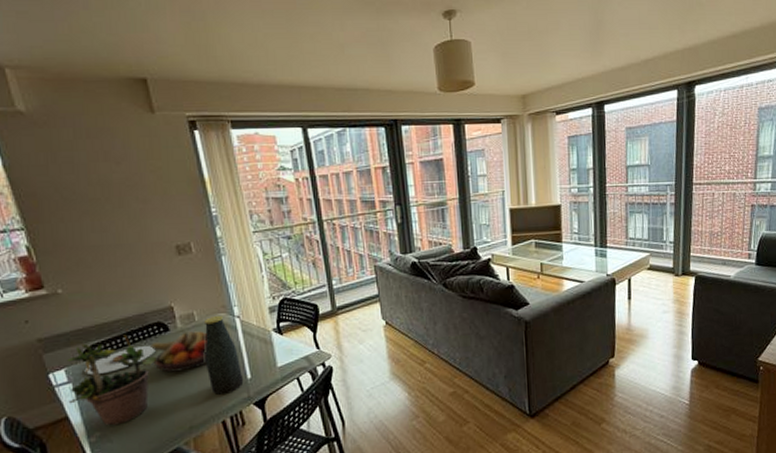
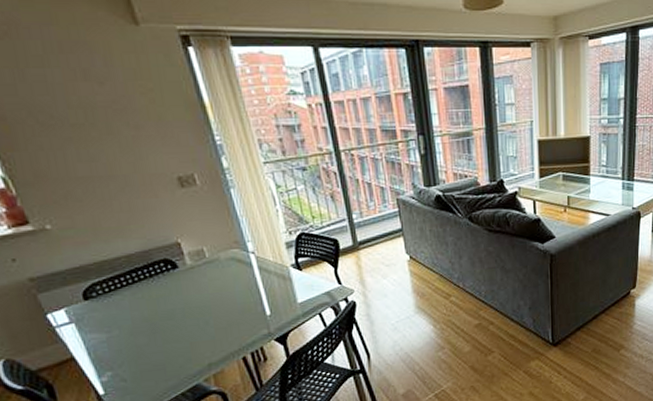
potted plant: present [66,328,158,426] -> none [65,266,168,366]
plate: present [84,345,156,374] -> none [86,282,165,314]
fruit bowl: present [151,331,207,372] -> none [159,267,222,310]
bottle: present [204,315,244,395] -> none [216,251,263,332]

